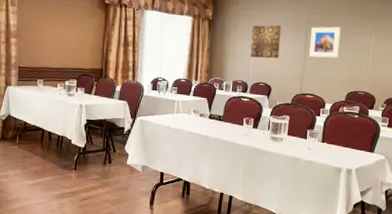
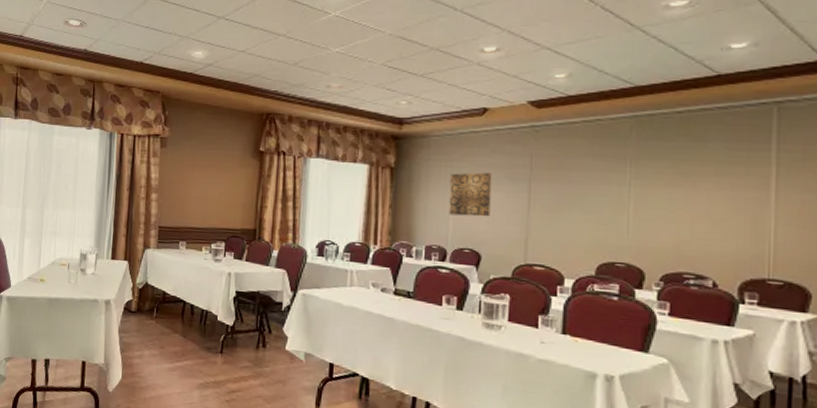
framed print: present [309,26,341,58] -> none [535,173,582,216]

